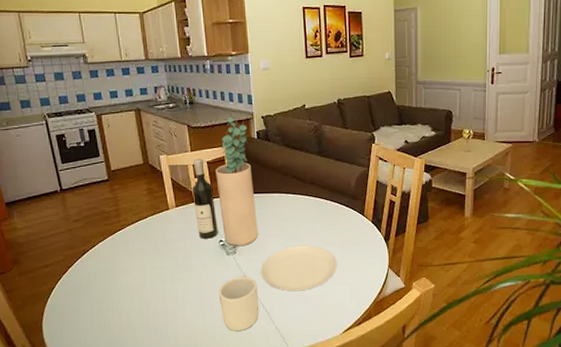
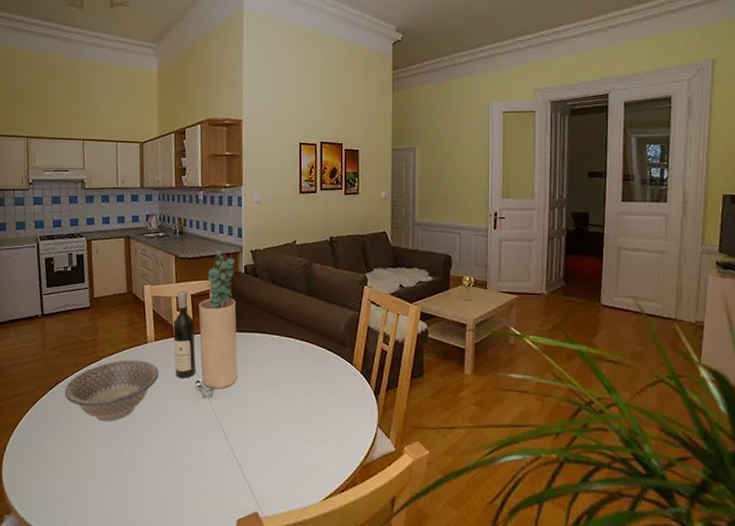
bowl: none [93,225,183,283] -> present [64,360,159,422]
mug: present [218,274,259,331] -> none [190,422,233,487]
plate: present [261,245,337,292] -> none [237,393,321,446]

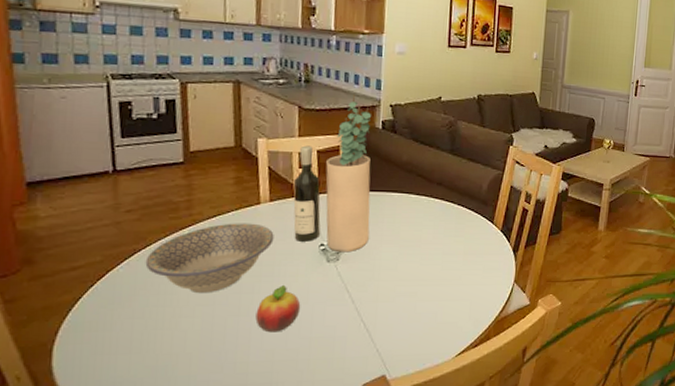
fruit: none [146,417,182,462] -> present [255,284,301,333]

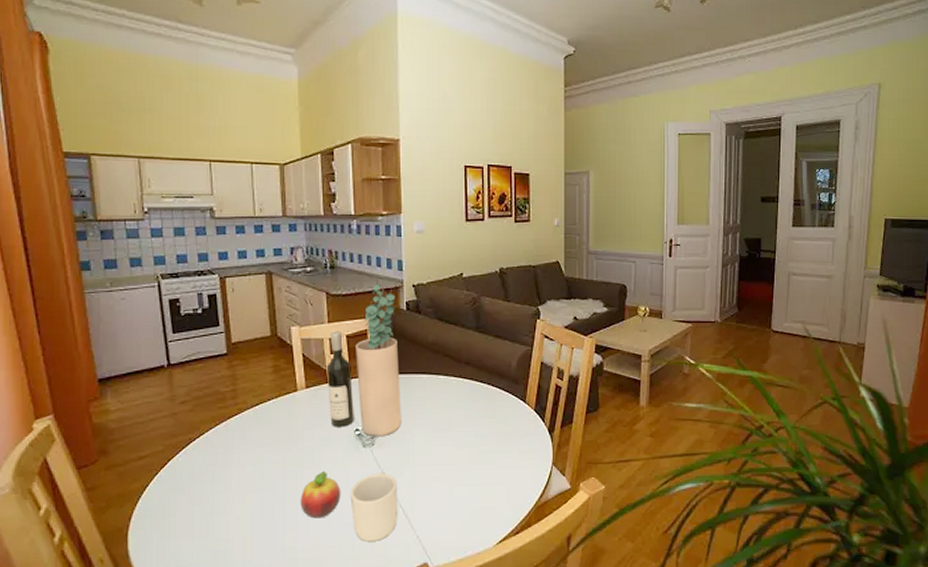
bowl: present [145,223,274,294] -> none [200,410,312,480]
mug: none [309,286,360,355] -> present [350,471,398,542]

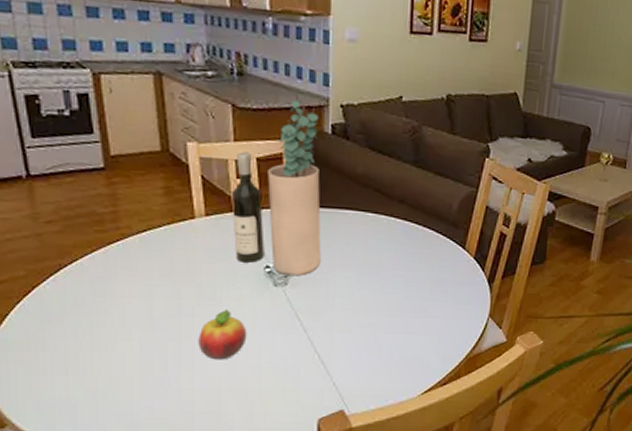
mug: present [350,471,398,542] -> none [257,313,313,386]

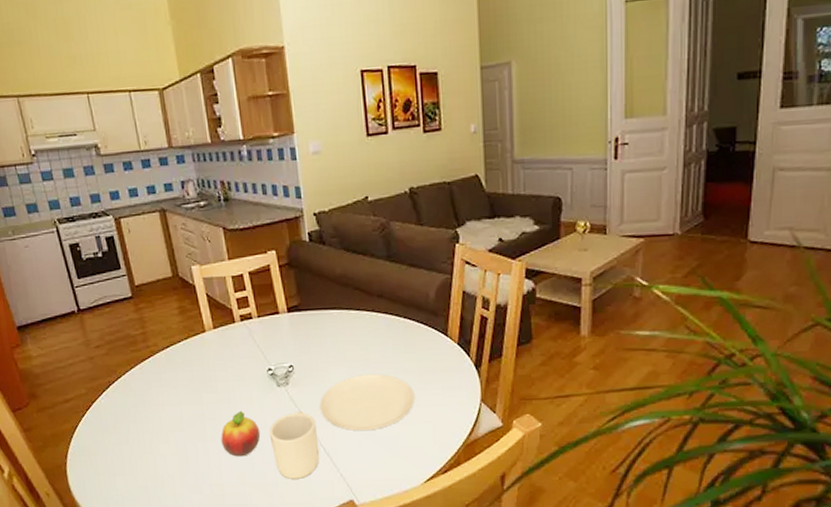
bottle: present [231,151,265,263] -> none [231,268,266,367]
mug: none [257,313,313,386] -> present [269,410,320,479]
vase: present [268,90,321,277] -> none [259,206,315,377]
plate: none [320,281,424,339] -> present [320,374,415,431]

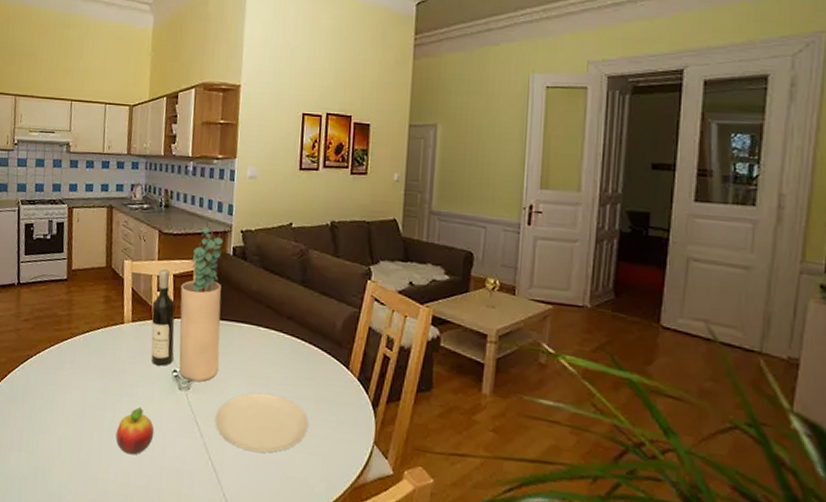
bottle: none [231,268,266,367] -> present [151,269,175,366]
vase: none [259,206,315,377] -> present [179,218,223,383]
mug: present [269,410,320,479] -> none [162,418,209,490]

